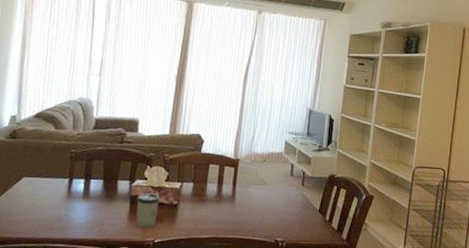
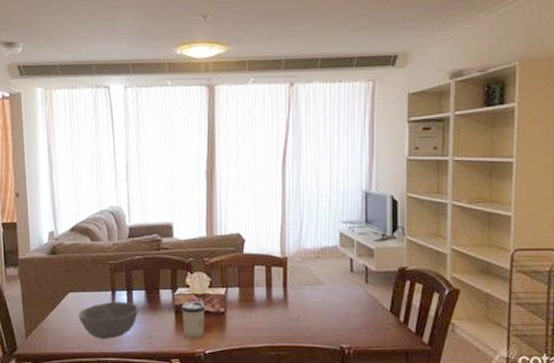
bowl: none [30,189,95,226] -> present [78,301,139,340]

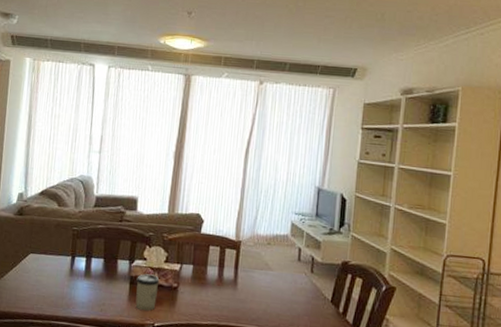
bowl: present [78,301,139,340] -> none [36,266,96,303]

